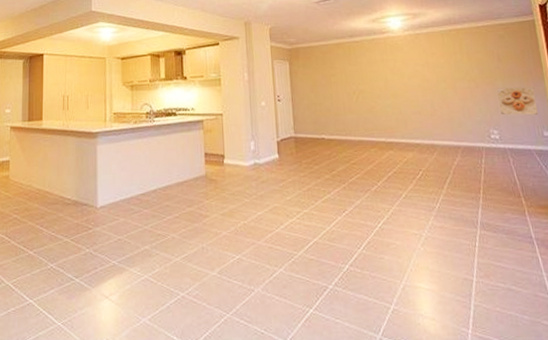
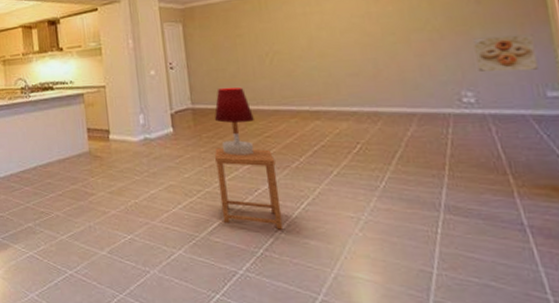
side table: none [311,173,365,247] -> present [214,147,284,230]
table lamp: none [312,119,344,180] -> present [214,87,255,156]

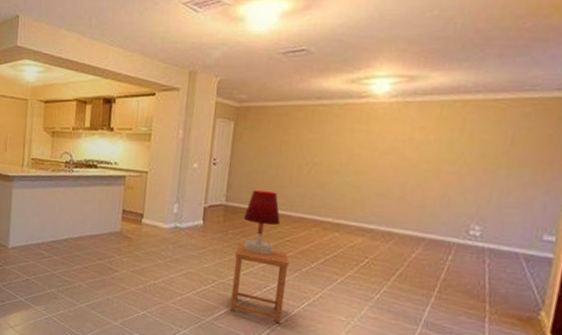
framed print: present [473,34,538,72] -> none [492,177,550,215]

